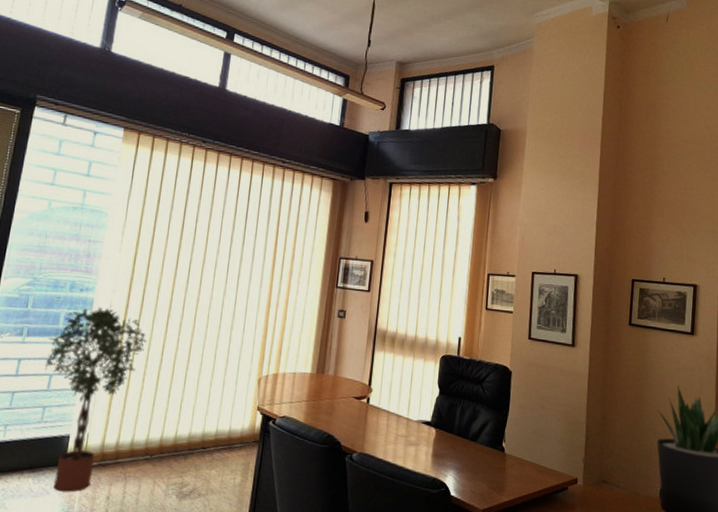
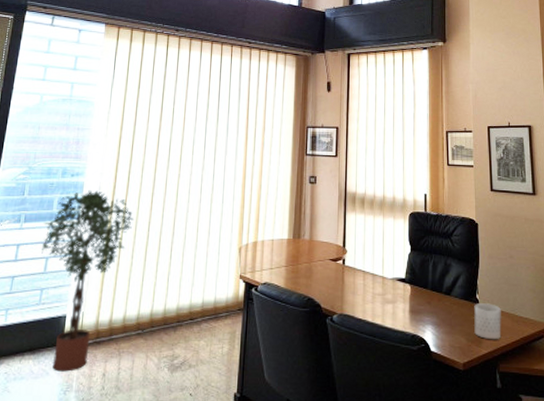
mug: none [496,451,527,489] -> present [473,303,502,340]

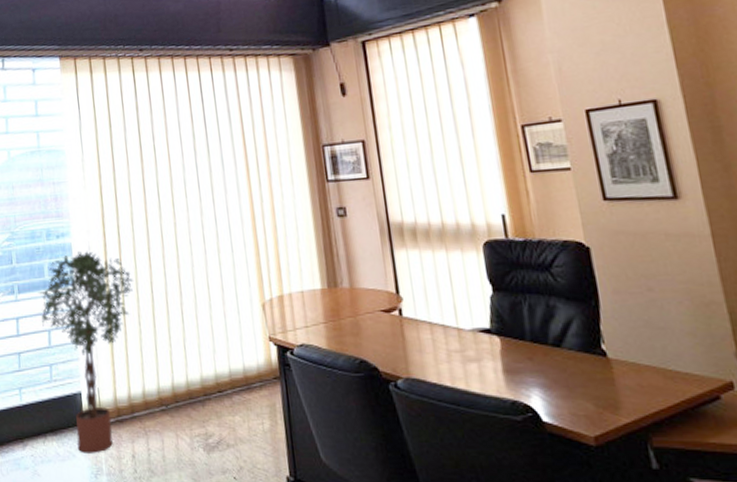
mug: present [473,303,502,340] -> none [600,355,650,405]

